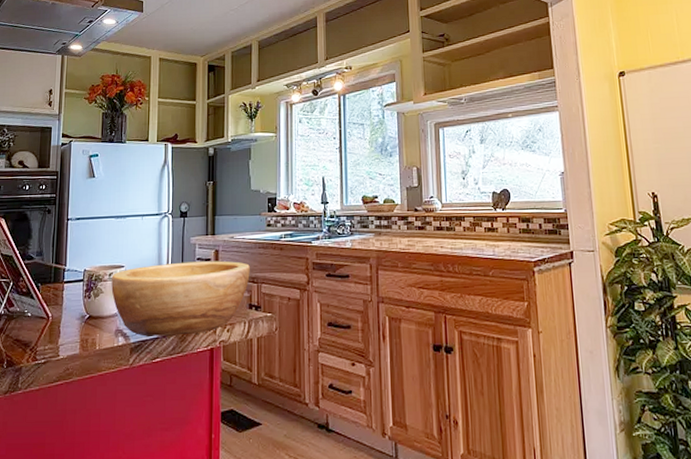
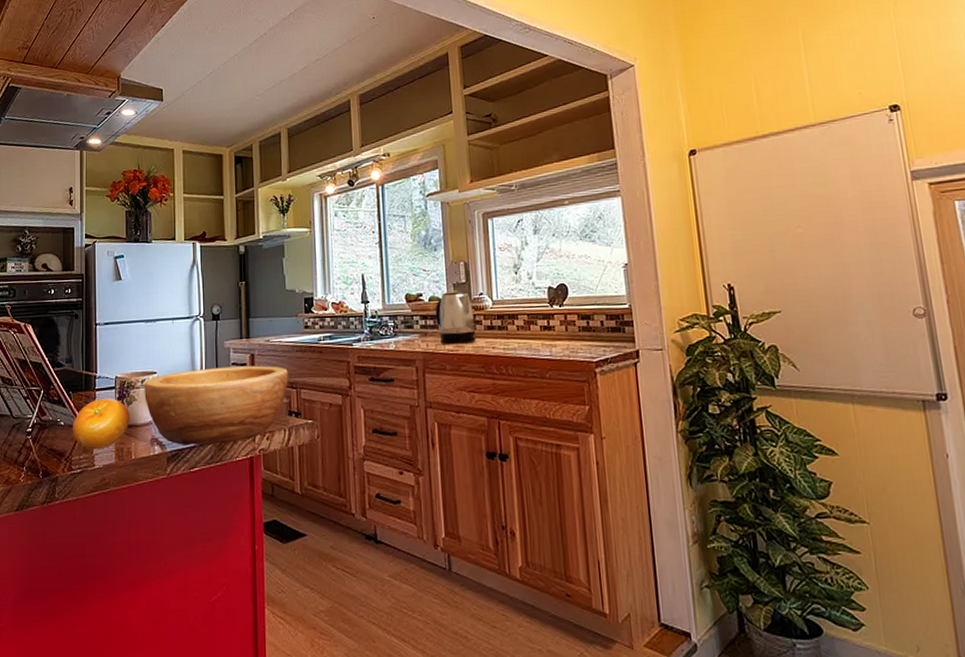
fruit: none [38,290,96,341] -> present [72,398,130,450]
kettle: none [389,193,426,244] -> present [435,290,477,345]

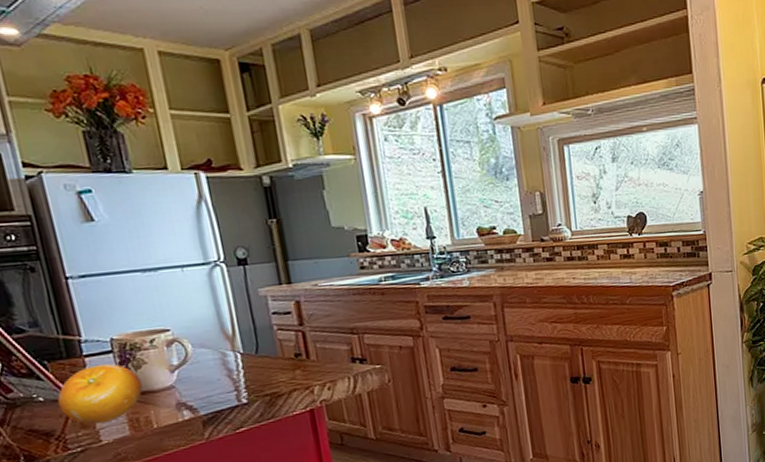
bowl: present [144,365,288,446] -> none [154,312,347,407]
kettle: present [435,290,477,345] -> none [511,221,556,278]

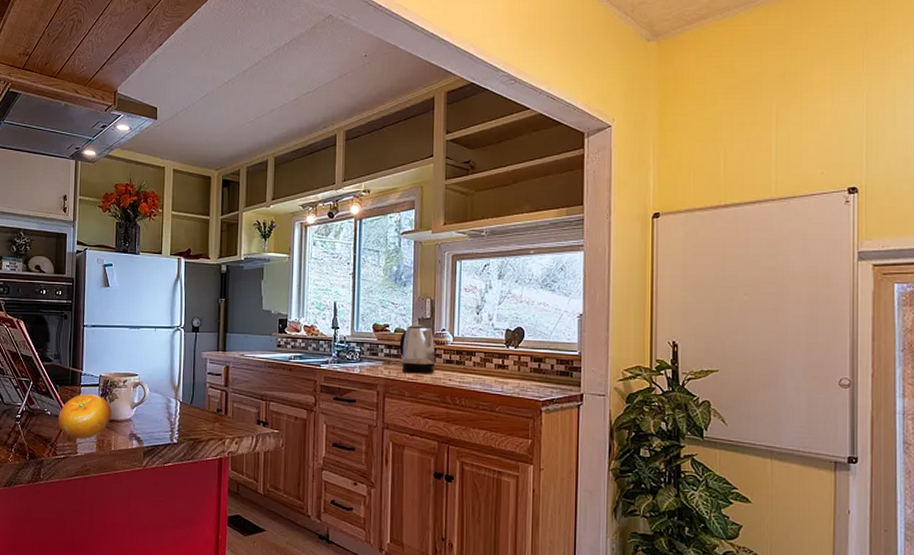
kettle: none [511,221,556,278] -> present [399,324,435,374]

